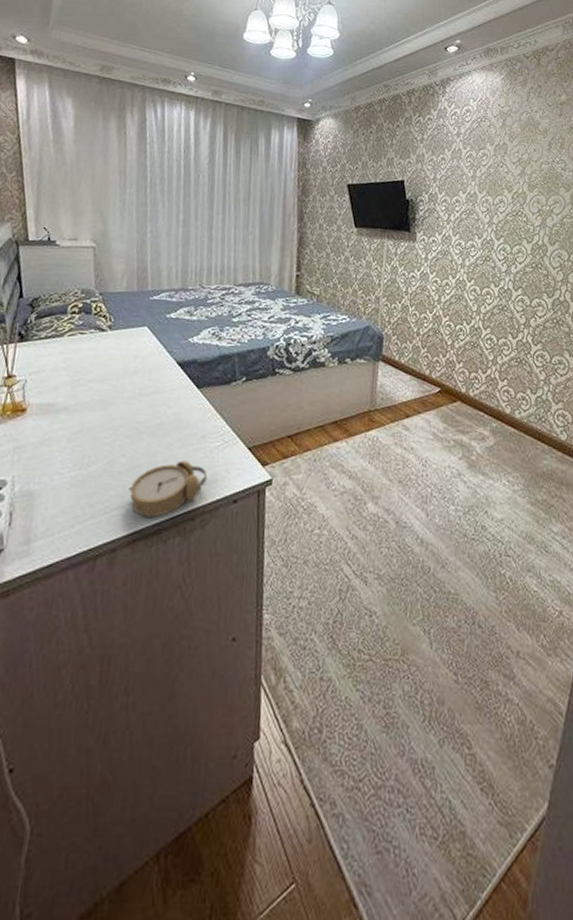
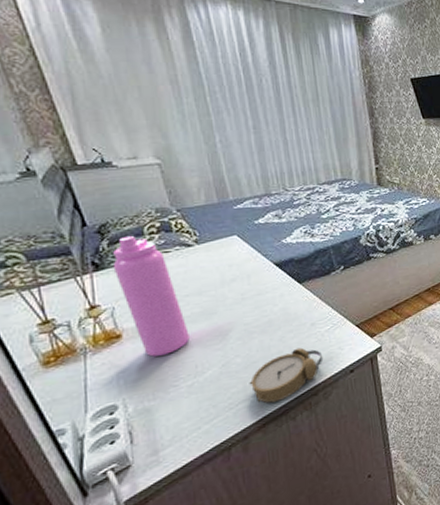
water bottle: none [34,312,85,438] -> present [112,235,190,357]

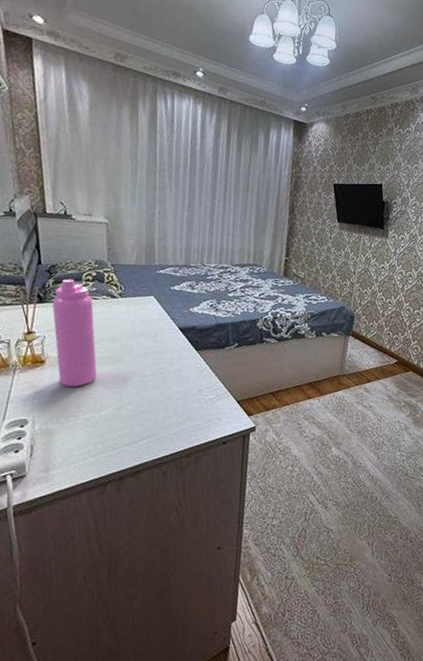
alarm clock: present [249,347,324,403] -> none [134,409,202,453]

